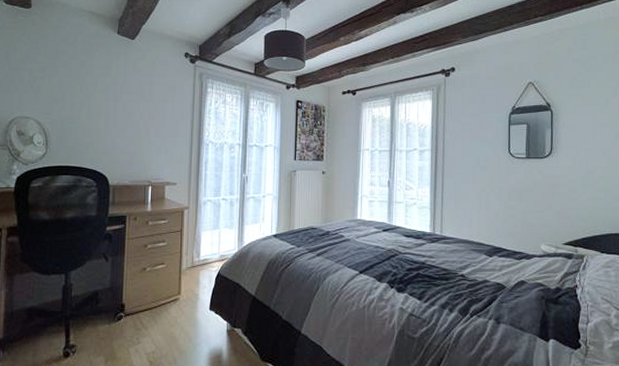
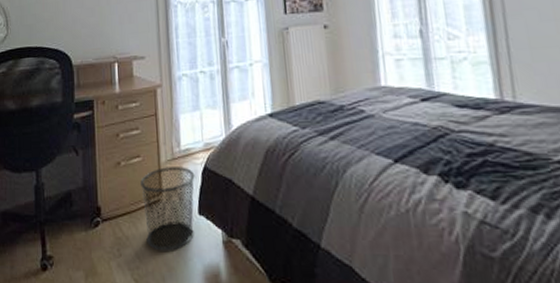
waste bin: none [162,273,210,339] -> present [140,167,195,251]

